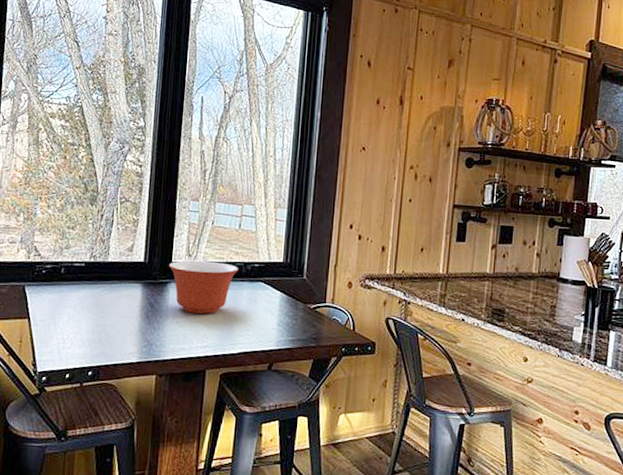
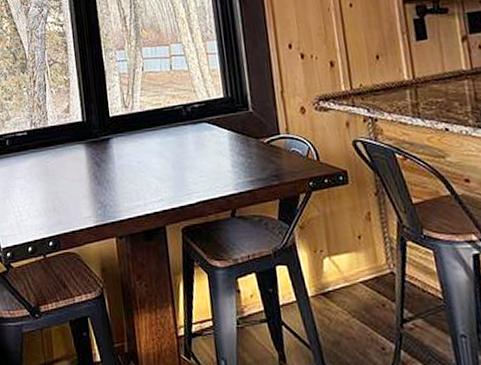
mixing bowl: present [169,260,239,314] -> none [107,108,179,167]

